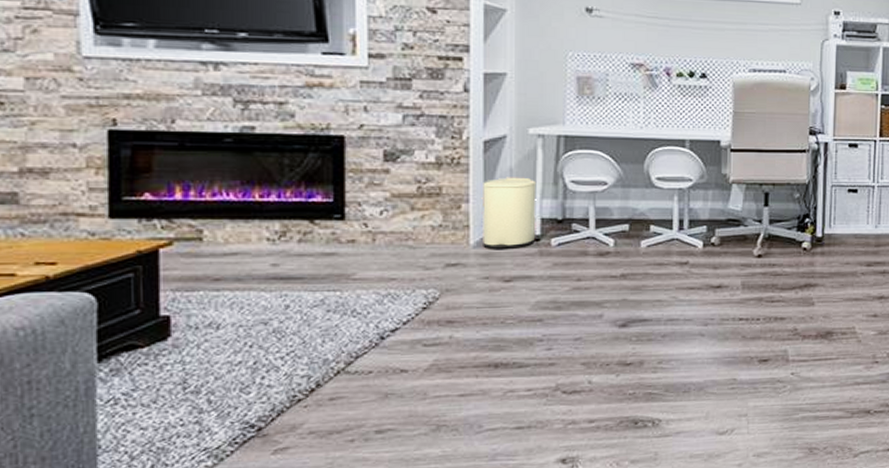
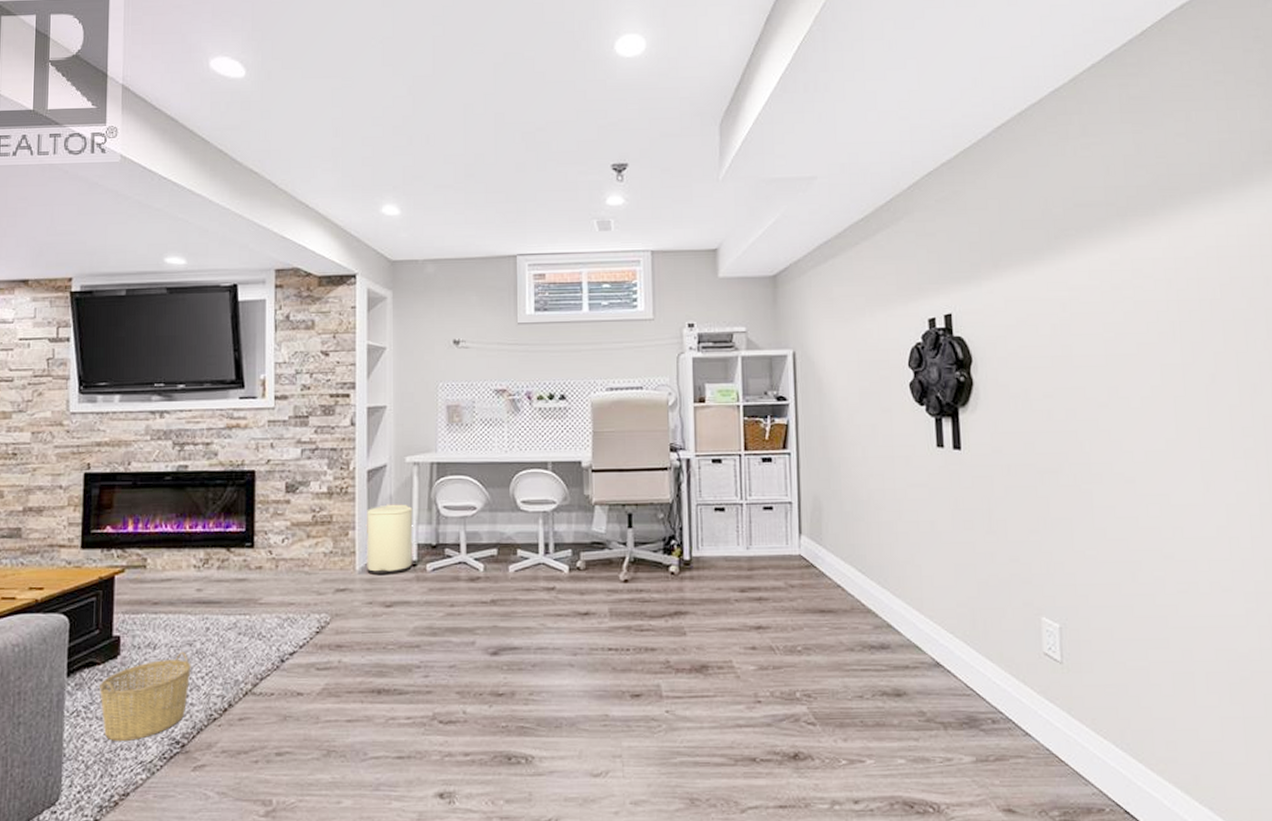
basket: none [145,331,267,429] -> present [100,651,191,741]

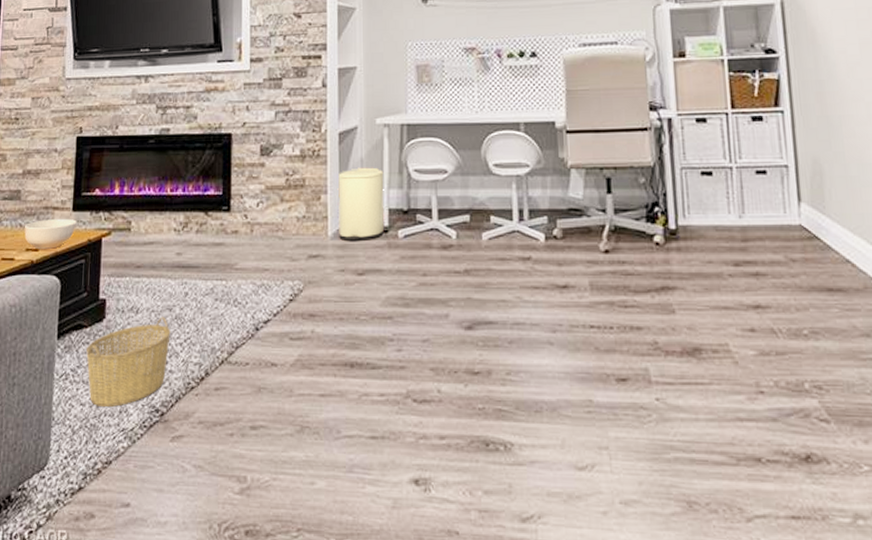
bowl: none [27,557,86,587] -> present [24,219,77,249]

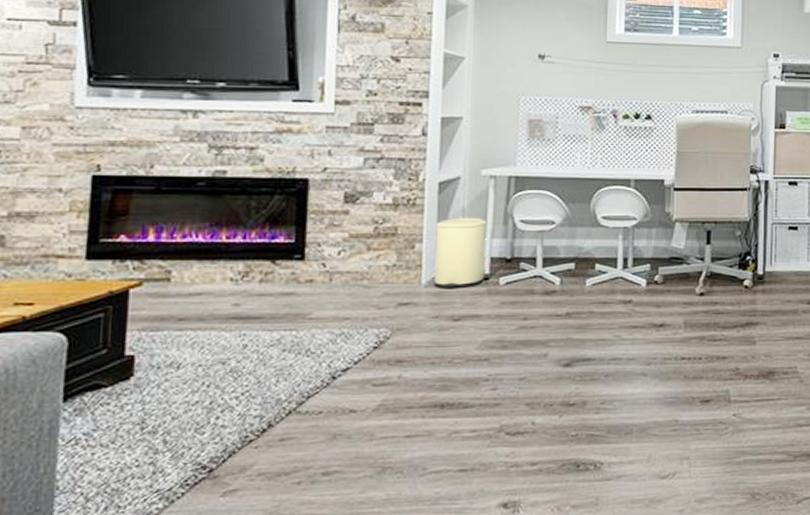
bowl: present [24,219,77,249] -> none [11,269,92,303]
basket: present [86,316,171,407] -> none [106,370,224,470]

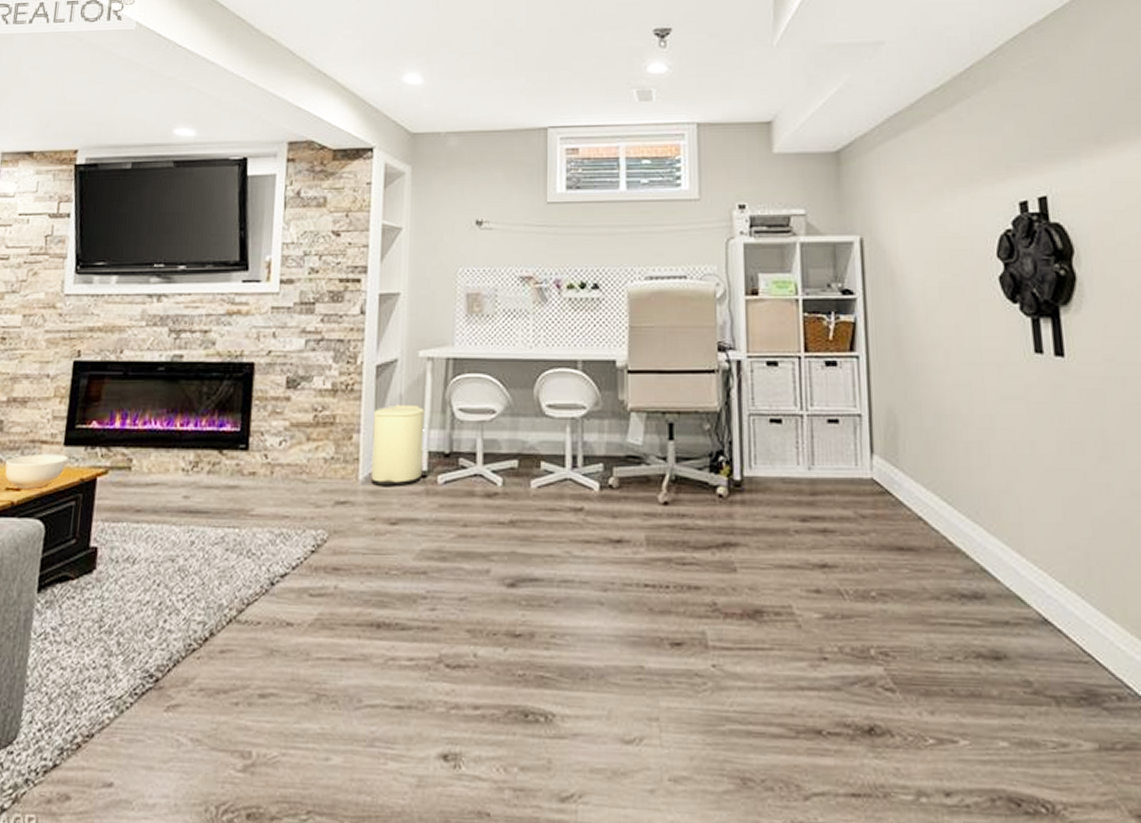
bowl: none [11,269,92,303] -> present [5,455,68,488]

